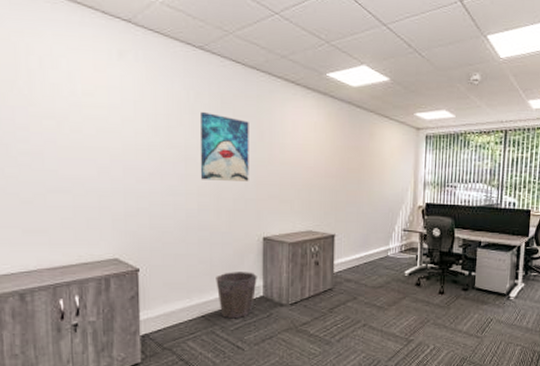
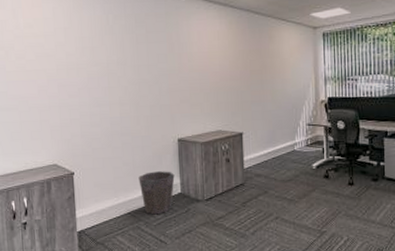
wall art: present [200,112,249,181] -> none [119,32,163,91]

